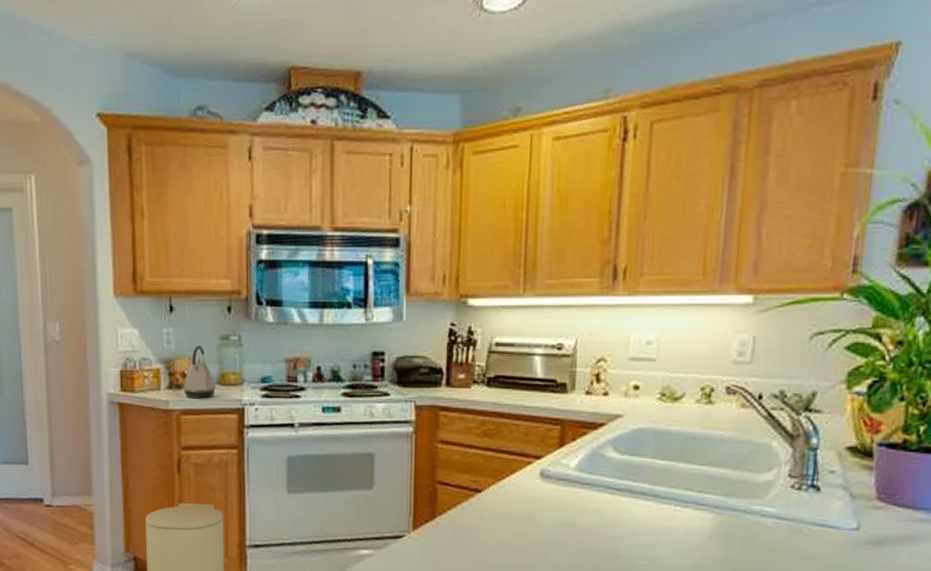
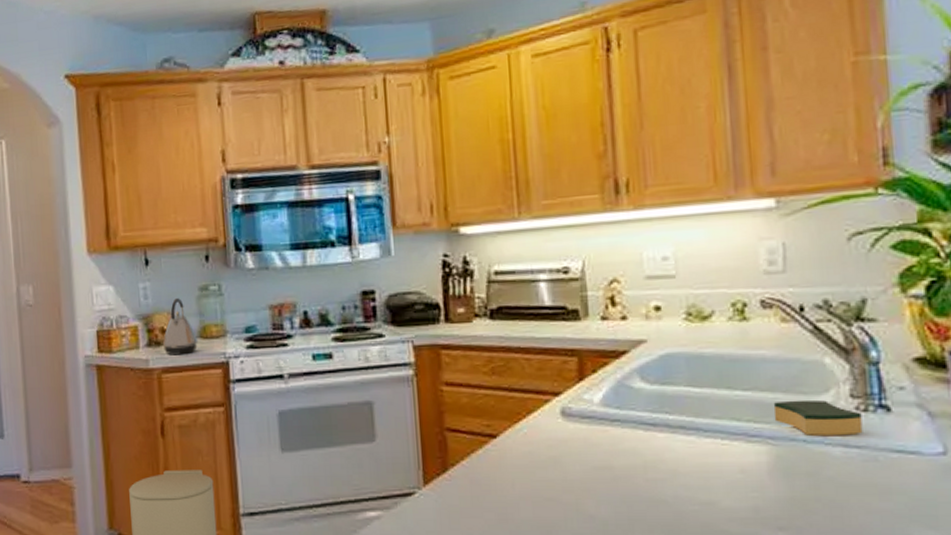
sponge: none [721,476,796,509] -> present [773,399,863,436]

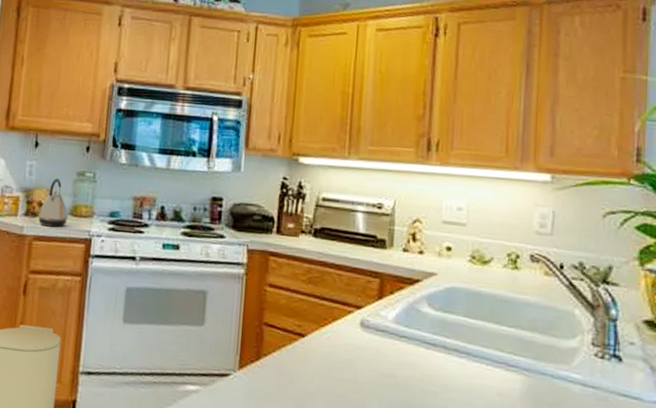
sponge: present [773,399,863,436] -> none [530,340,599,377]

